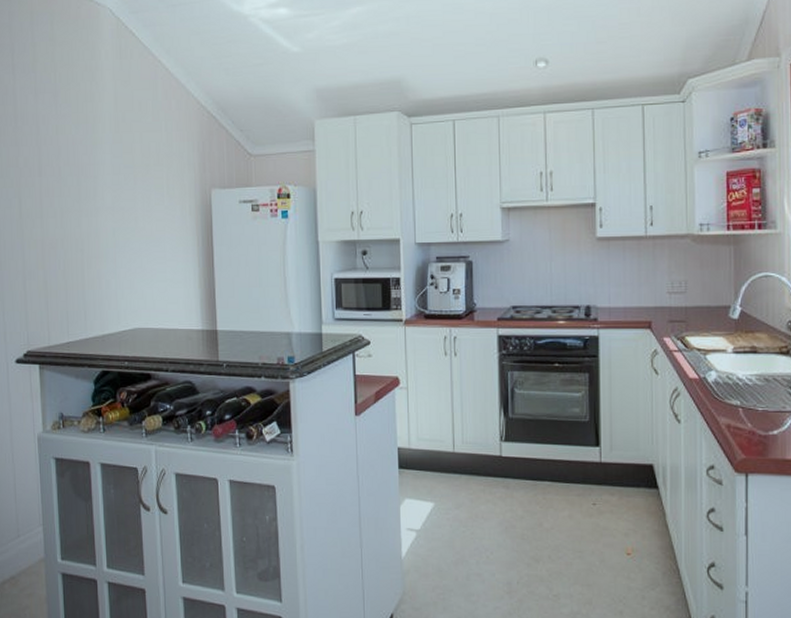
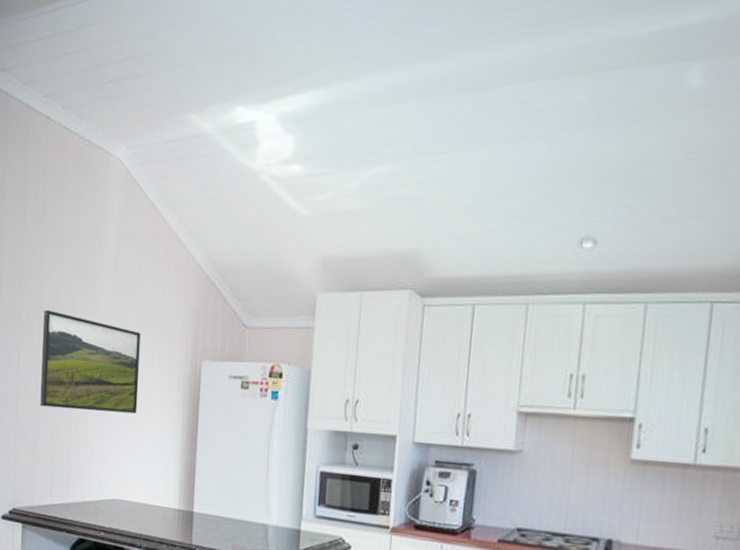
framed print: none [43,154,151,248] -> present [40,309,141,414]

